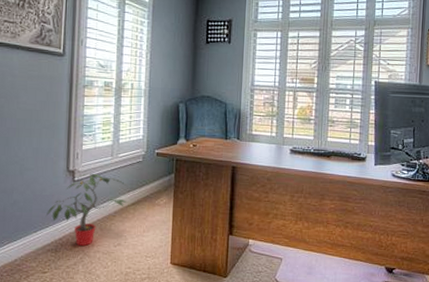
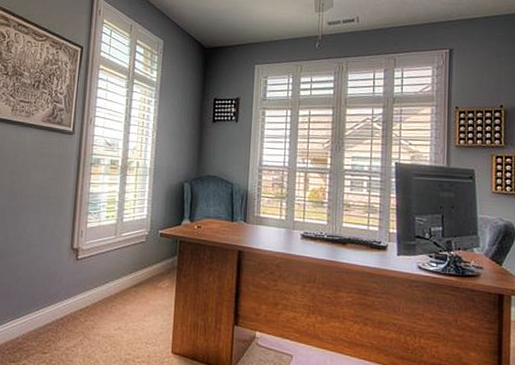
potted plant: present [45,173,128,246] -> none [48,252,130,328]

